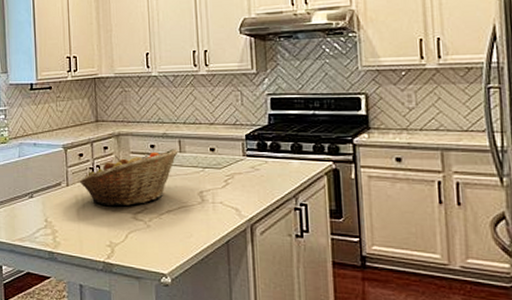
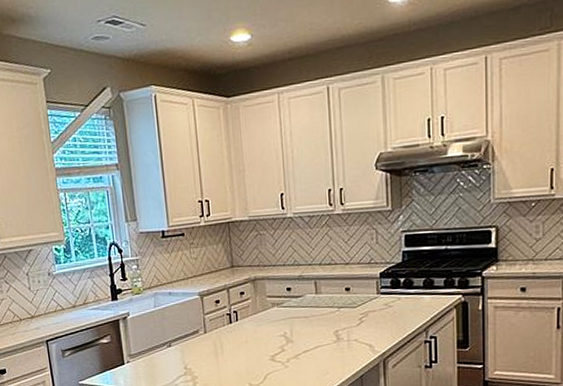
fruit basket: present [79,149,178,207] -> none [216,290,314,351]

